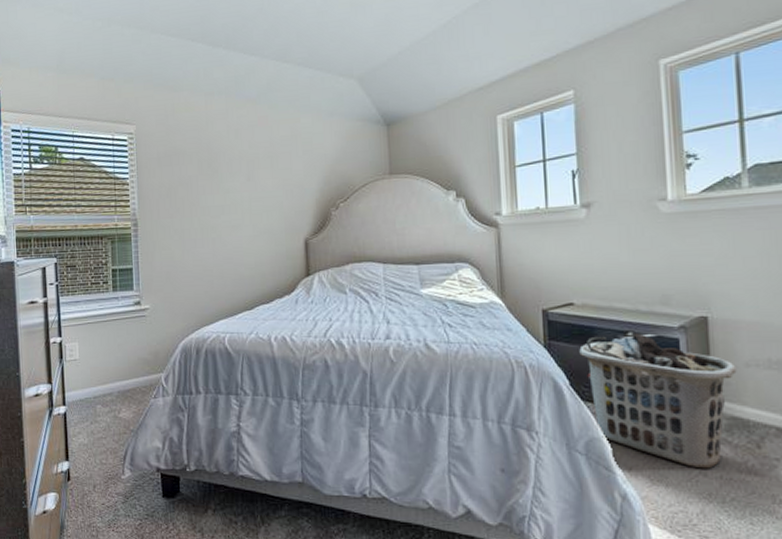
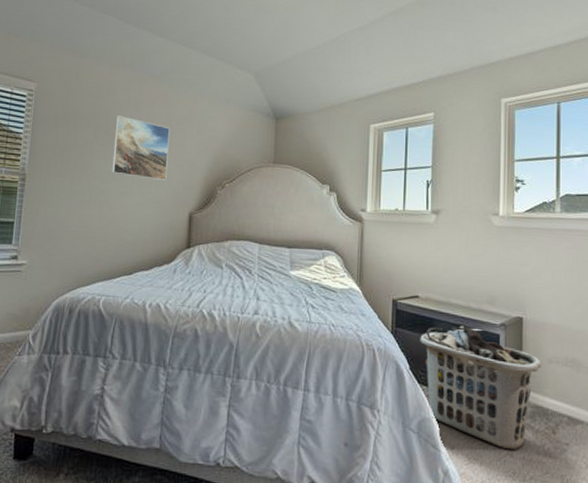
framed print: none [218,146,277,209] -> present [112,115,170,182]

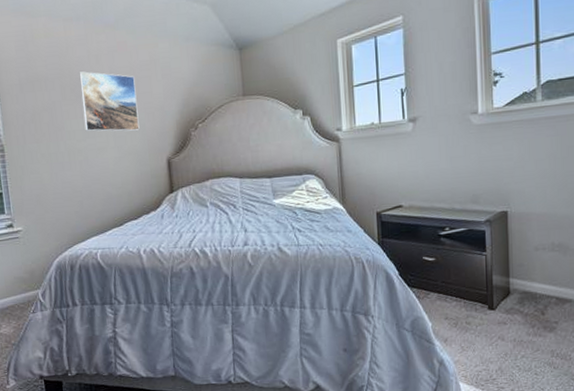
clothes hamper: present [420,327,542,450] -> none [407,228,528,335]

